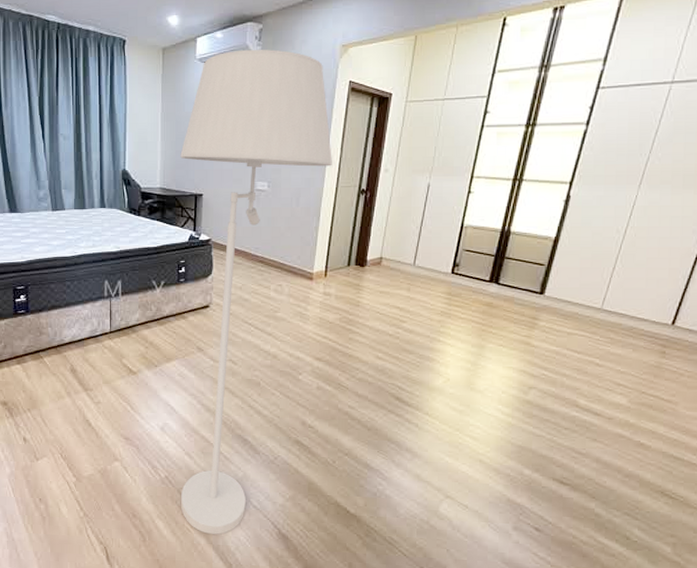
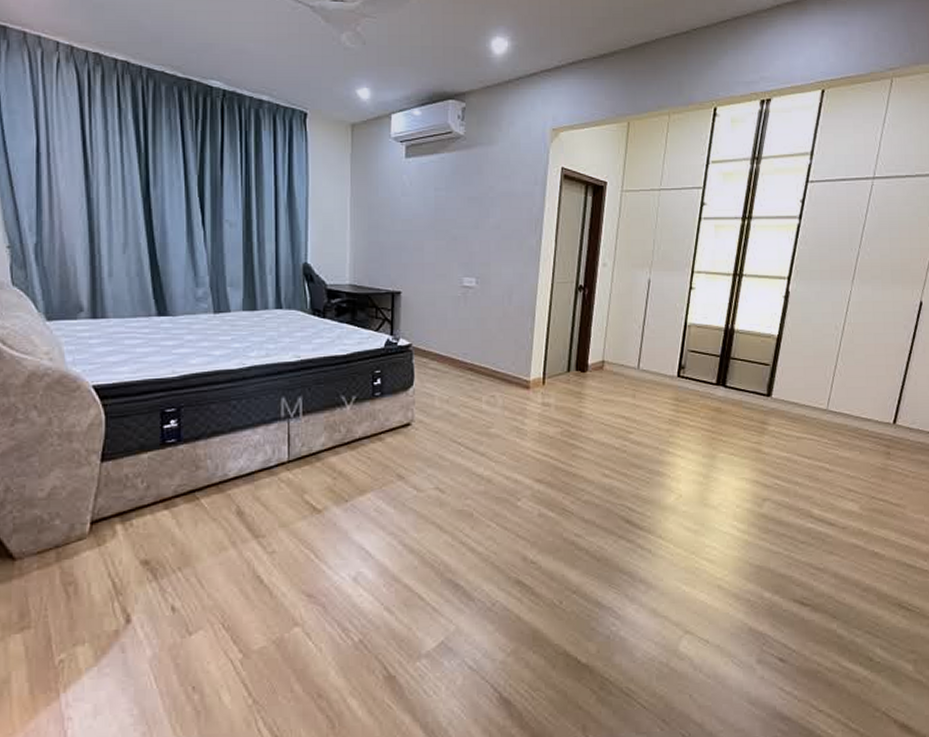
floor lamp: present [180,49,332,535] -> none [374,129,546,709]

